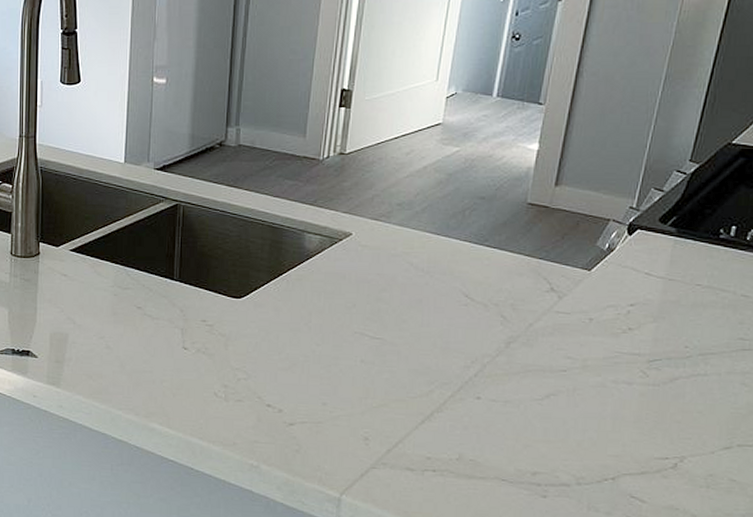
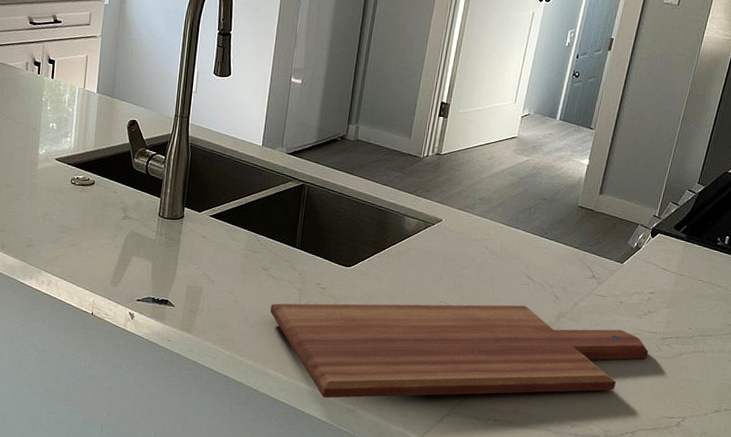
cutting board: none [149,330,631,454] -> present [270,303,649,399]

